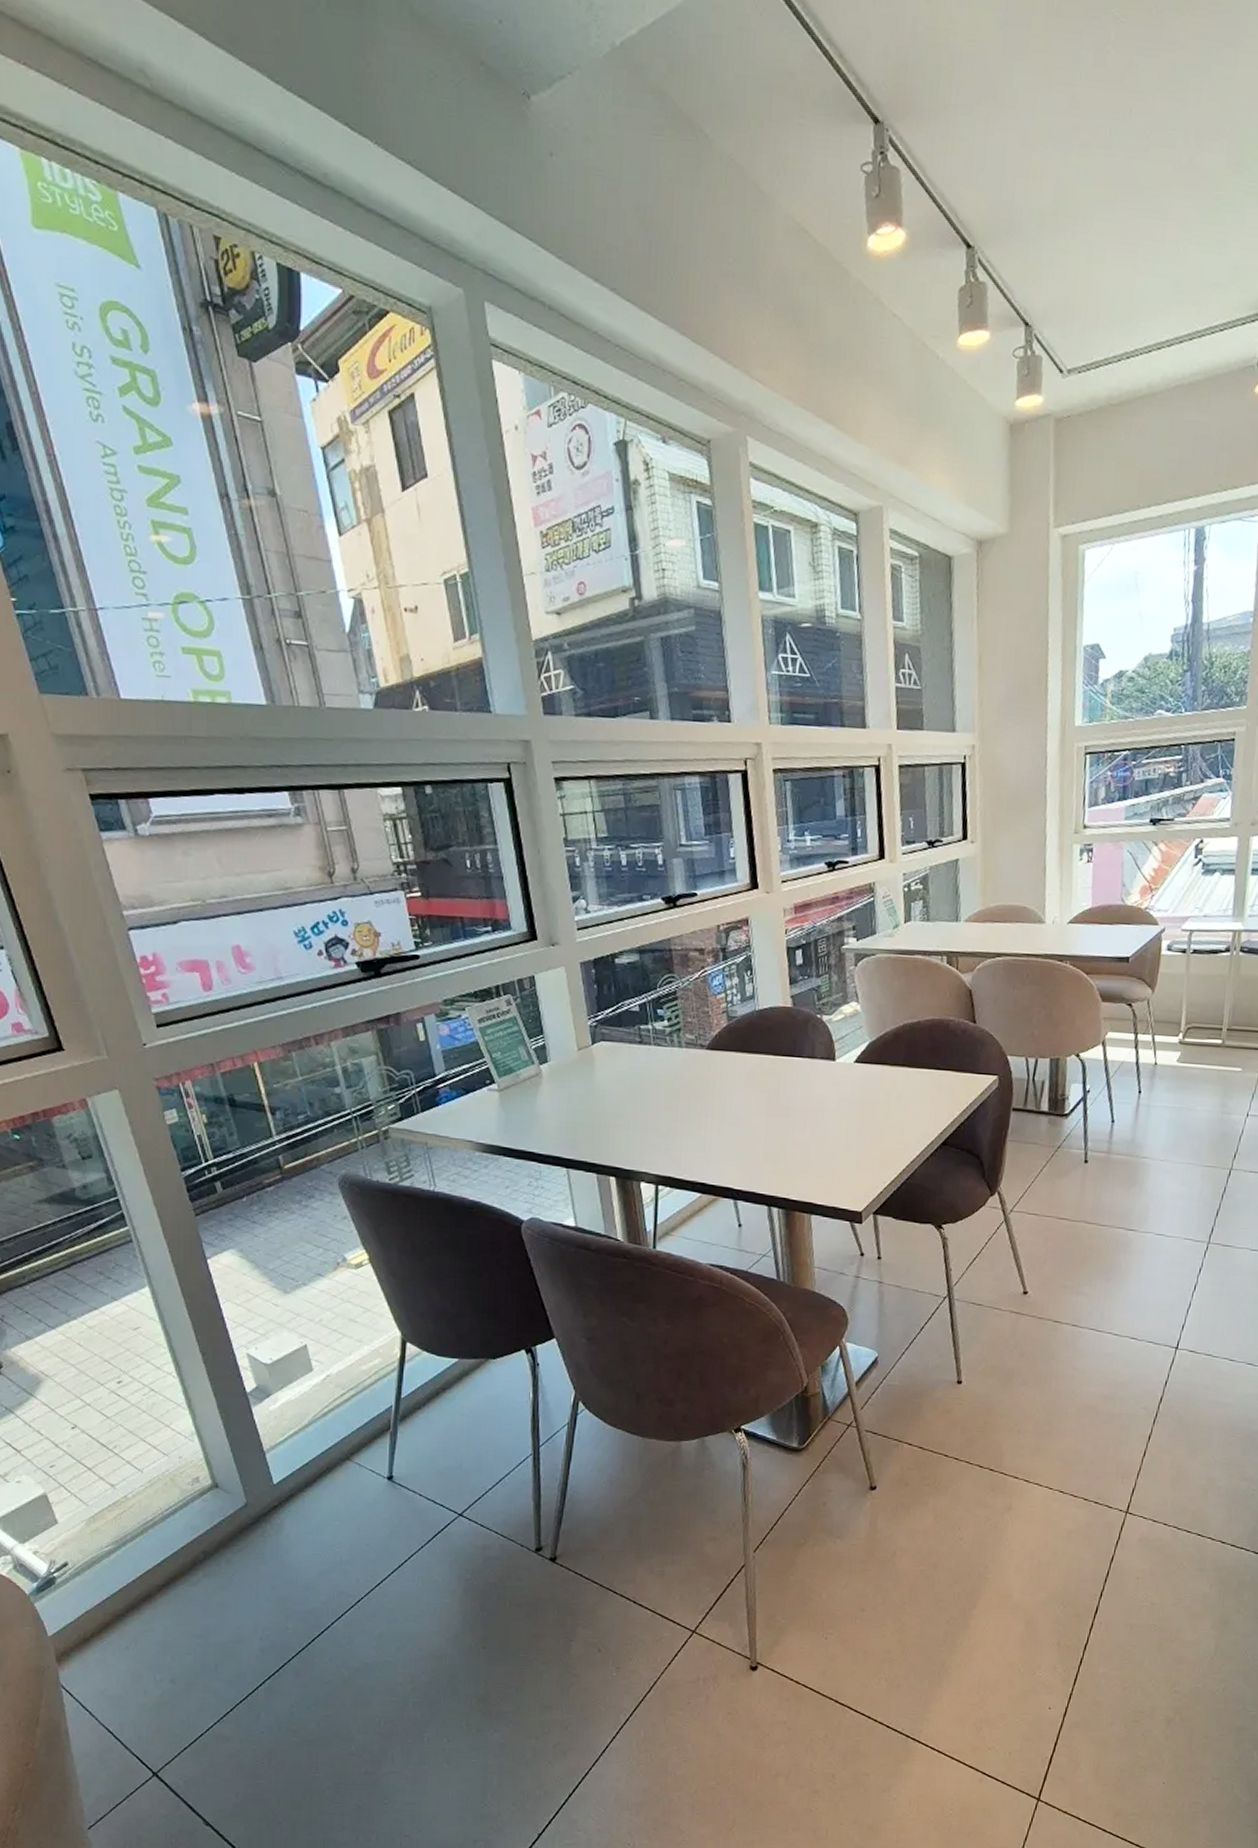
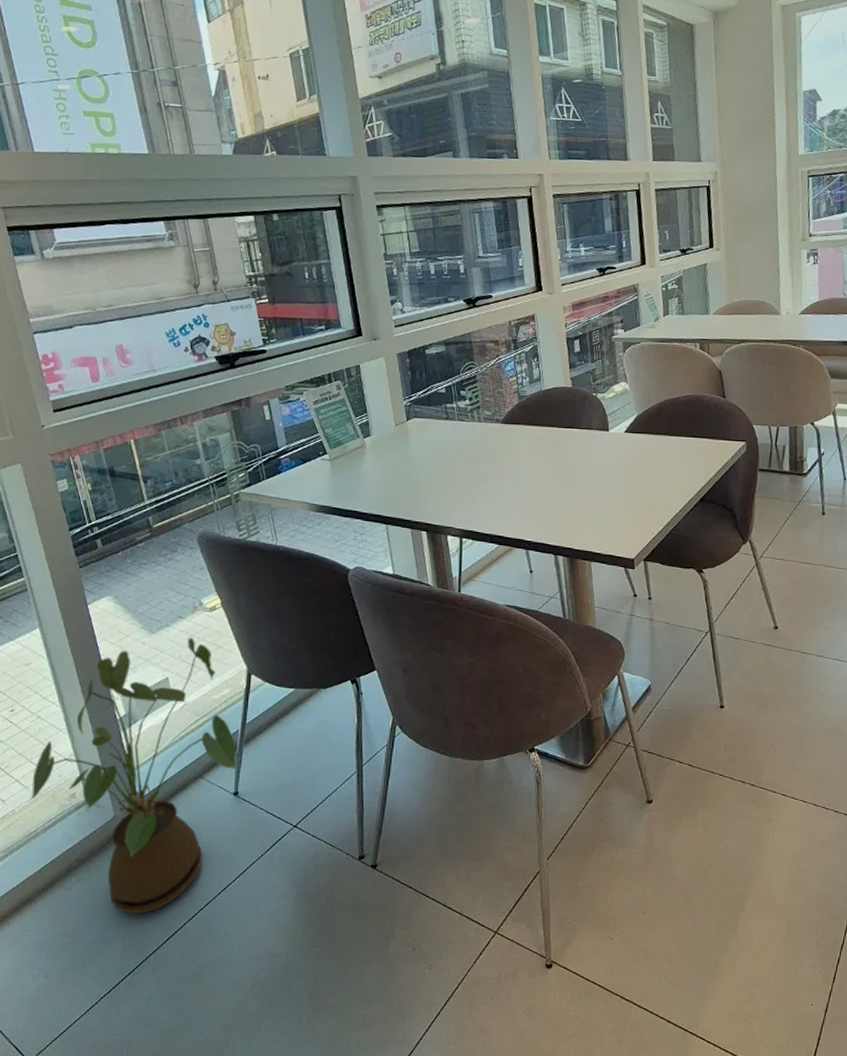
house plant: none [144,1298,392,1613] -> present [29,637,237,915]

